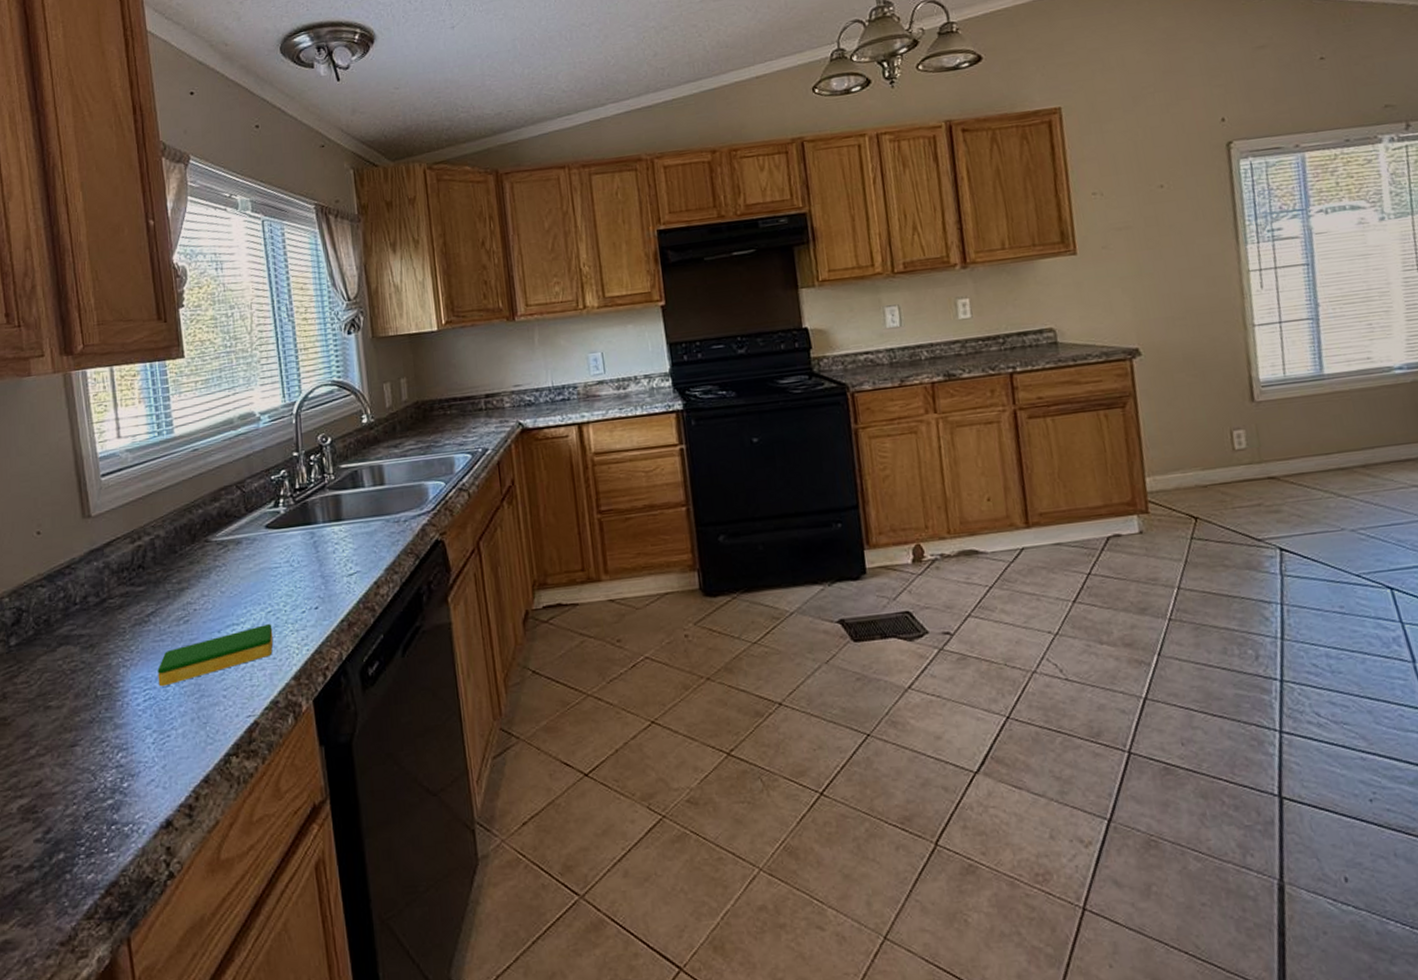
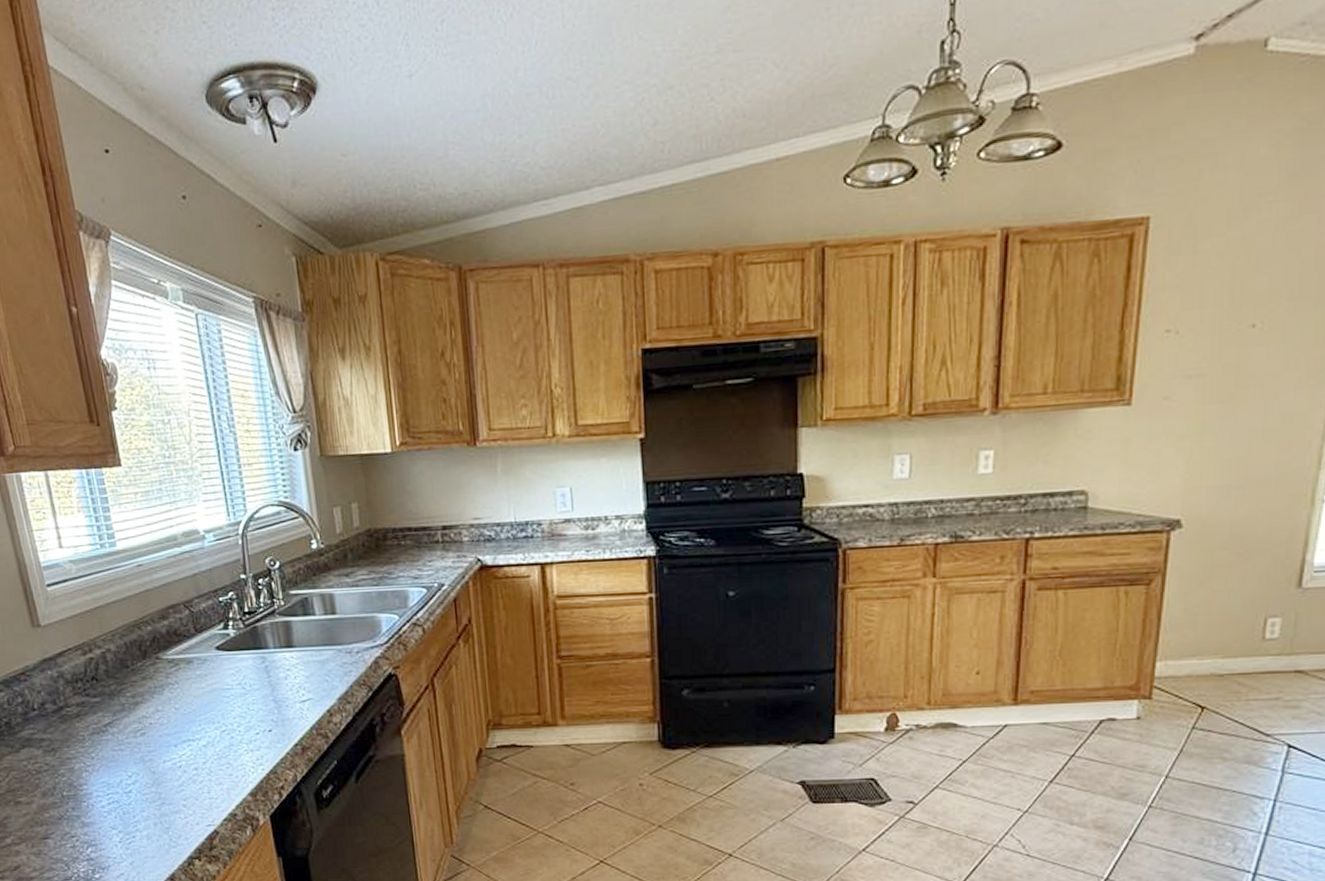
dish sponge: present [157,624,273,687] -> none [118,743,229,792]

